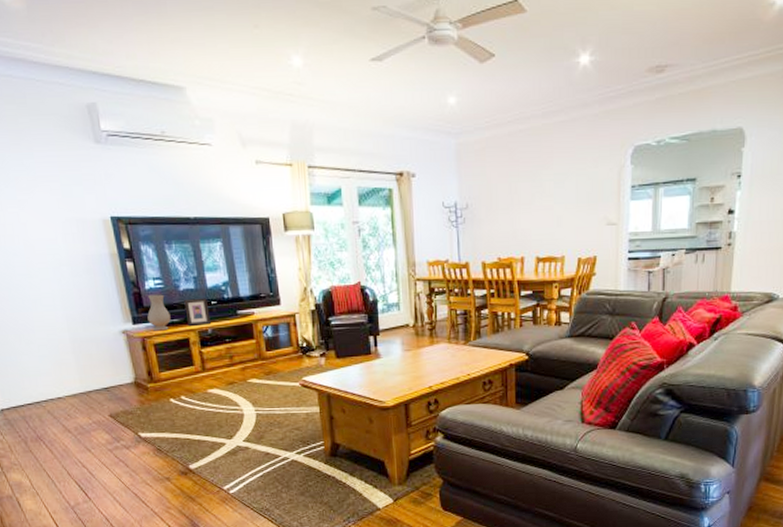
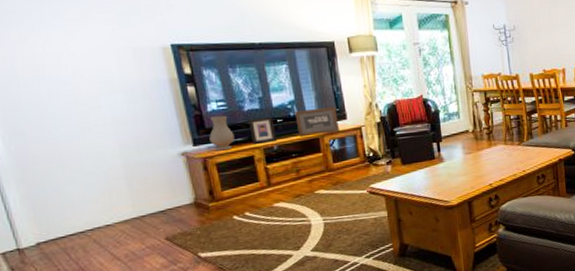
picture frame: none [228,290,273,322] -> present [294,107,339,137]

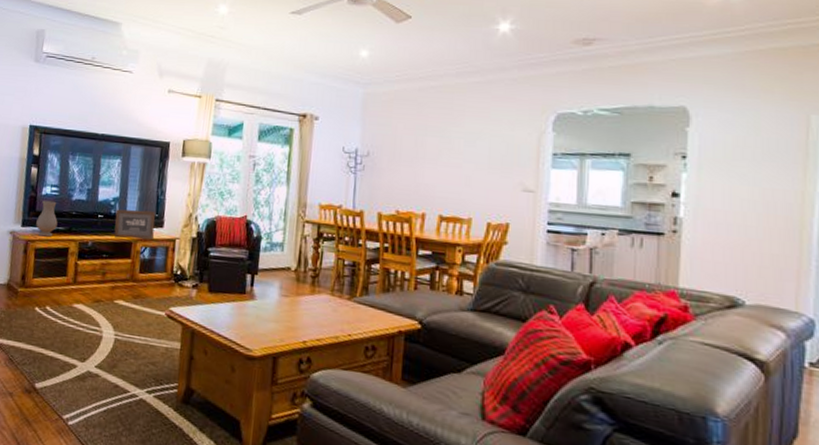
picture frame: present [248,117,276,145] -> none [71,209,95,238]

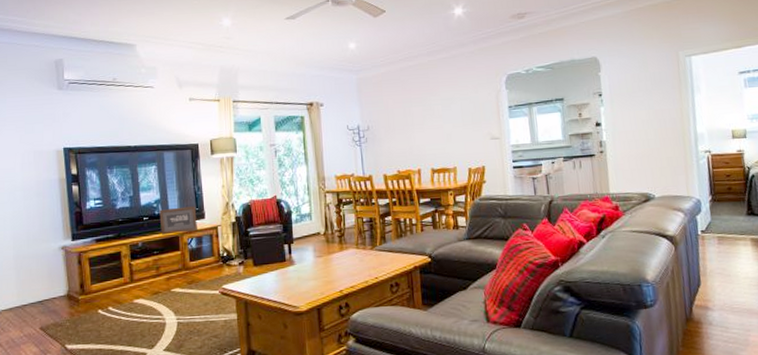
vase: present [36,200,58,238] -> none [86,212,106,247]

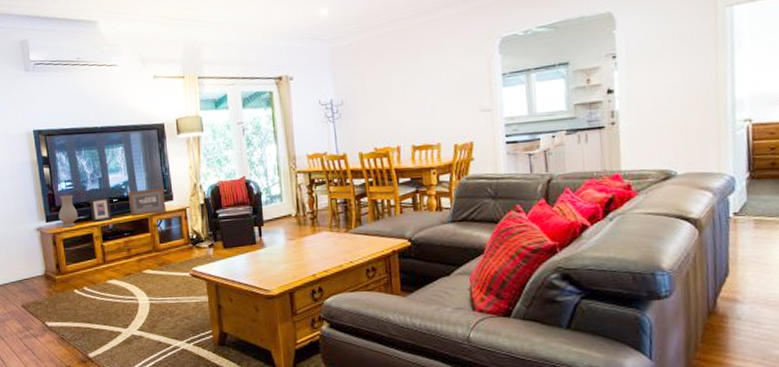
vase: none [86,212,106,247] -> present [58,194,78,229]
picture frame: none [119,215,141,242] -> present [90,196,112,223]

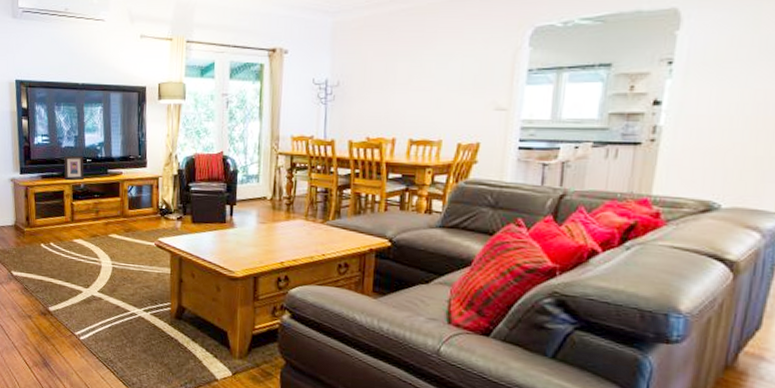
vase: present [58,194,78,229] -> none [32,149,51,183]
picture frame: present [128,187,166,217] -> none [102,152,139,180]

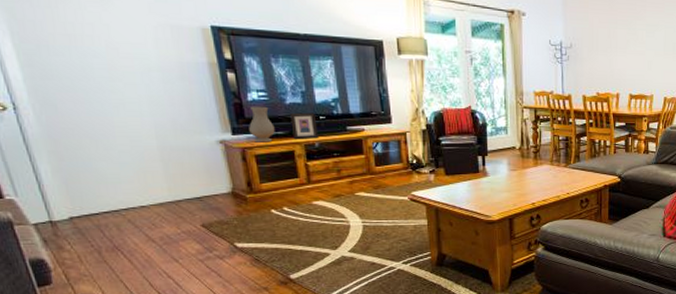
vase: none [32,149,51,183] -> present [249,106,275,144]

